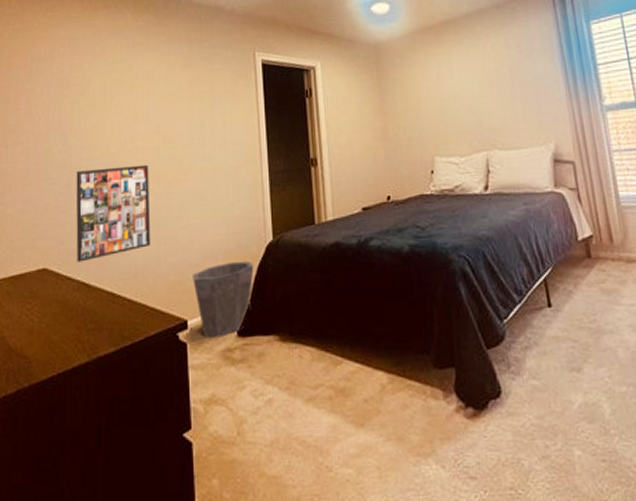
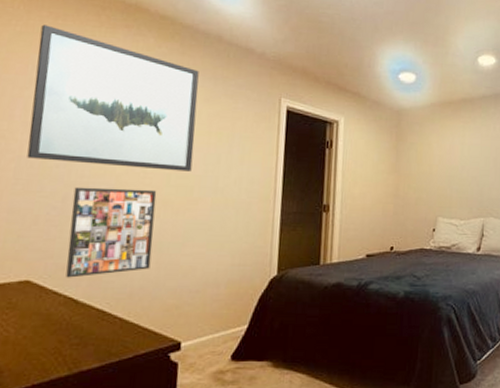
wall art: none [33,18,178,149] -> present [27,24,199,172]
waste bin: present [193,261,254,338] -> none [191,292,256,360]

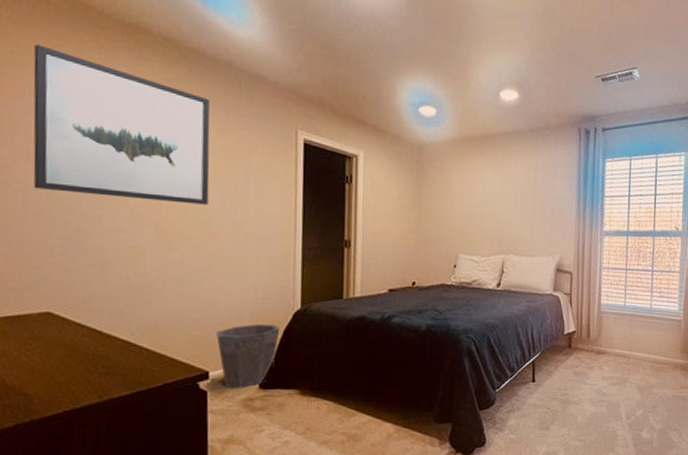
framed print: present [66,187,157,278] -> none [86,219,174,310]
waste bin: none [191,292,256,360] -> present [216,324,280,388]

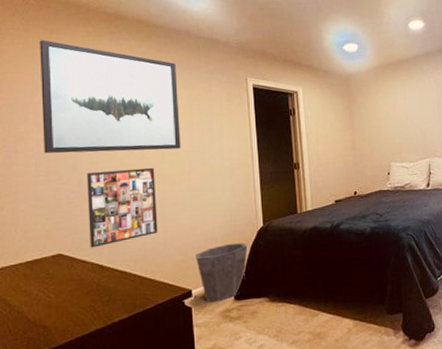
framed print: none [86,219,174,310] -> present [87,167,158,248]

